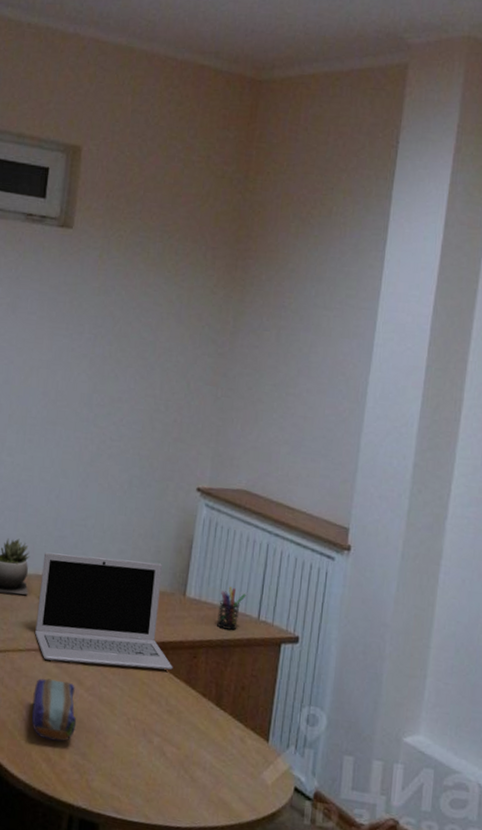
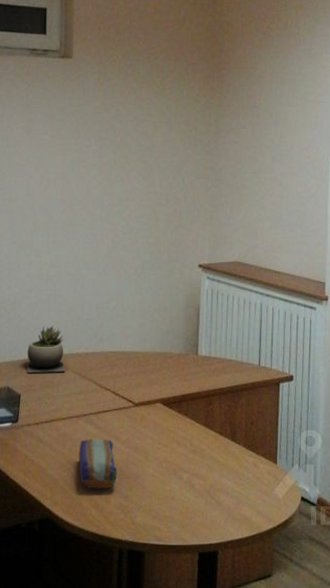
laptop: present [34,552,173,670] -> none [74,331,193,423]
pen holder: present [216,586,246,630] -> none [225,342,248,377]

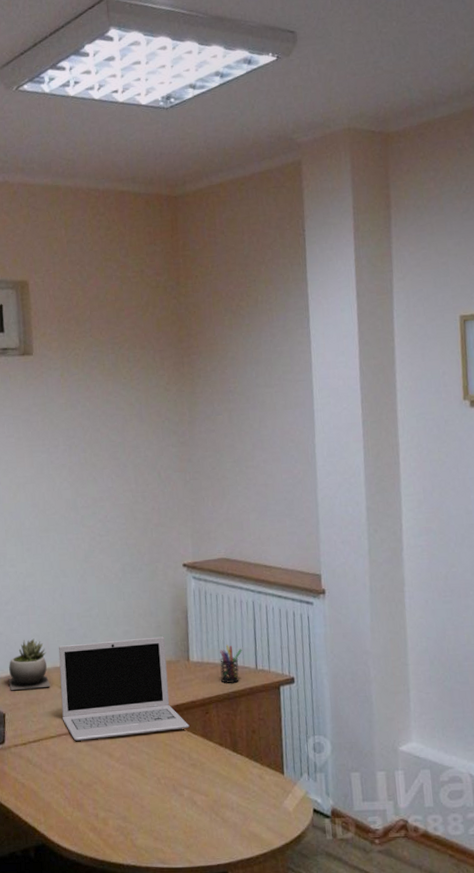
laptop: none [74,331,193,423] -> present [58,636,190,741]
pencil case: present [79,439,118,489] -> none [70,756,114,811]
pen holder: none [225,342,248,377] -> present [219,645,242,683]

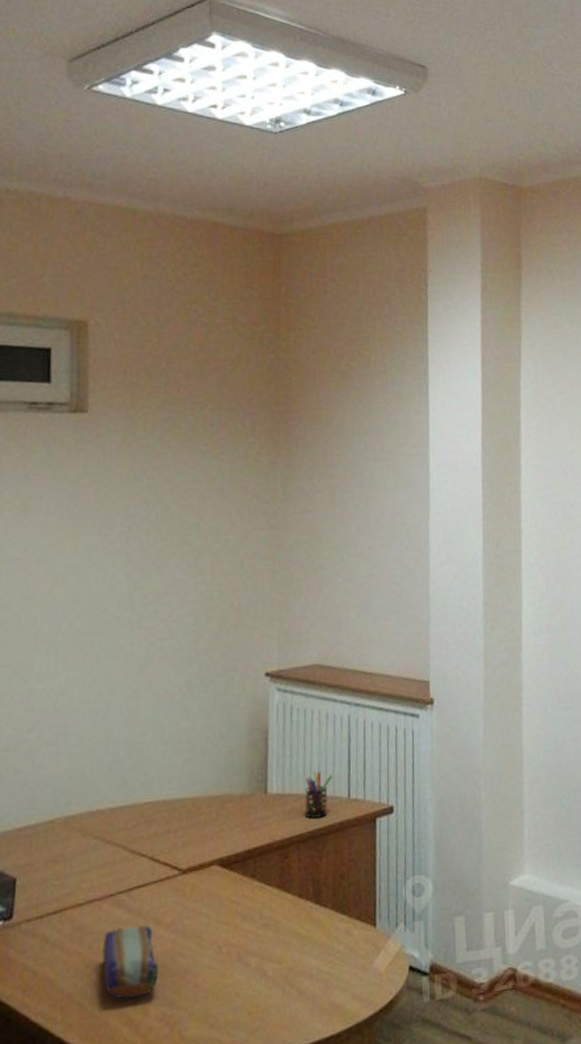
succulent plant: present [8,638,50,690] -> none [23,775,82,846]
laptop: present [58,636,190,741] -> none [95,764,263,907]
pencil case: none [70,756,114,811] -> present [102,925,159,999]

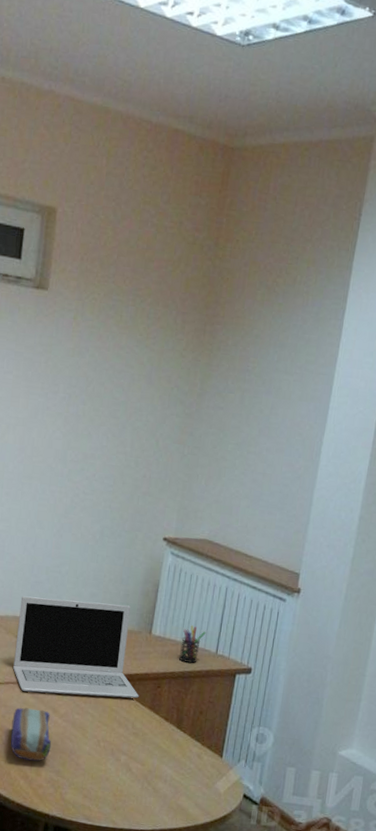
laptop: none [95,764,263,907] -> present [12,596,139,699]

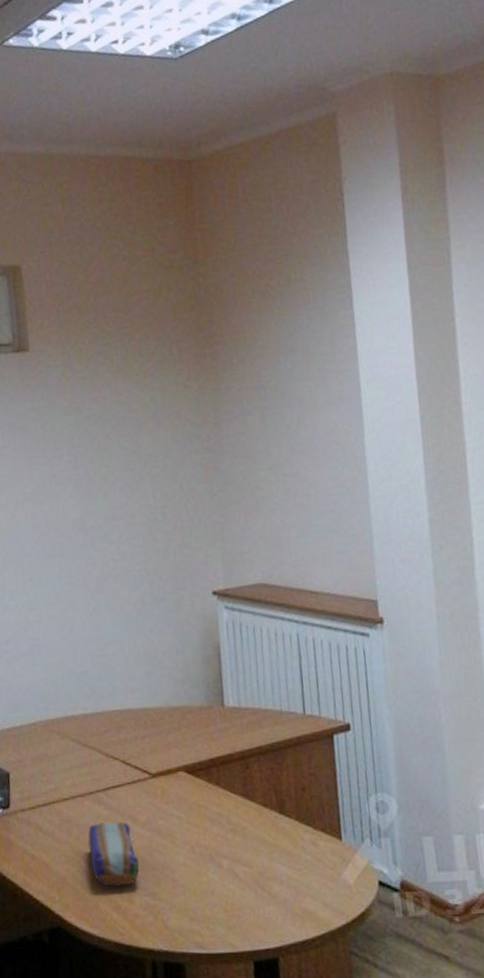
laptop: present [12,596,139,699] -> none [69,678,227,804]
pen holder: present [178,625,206,663] -> none [260,686,287,732]

